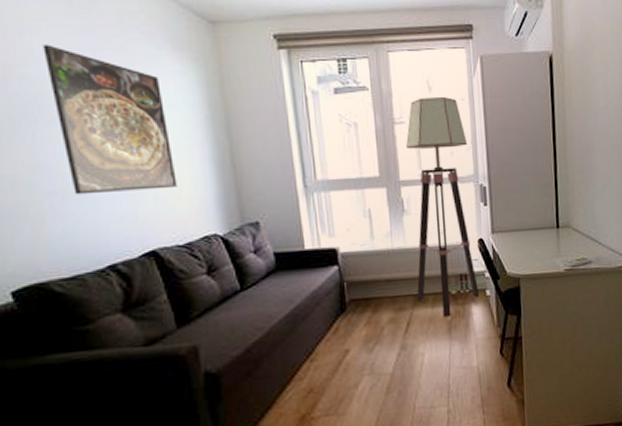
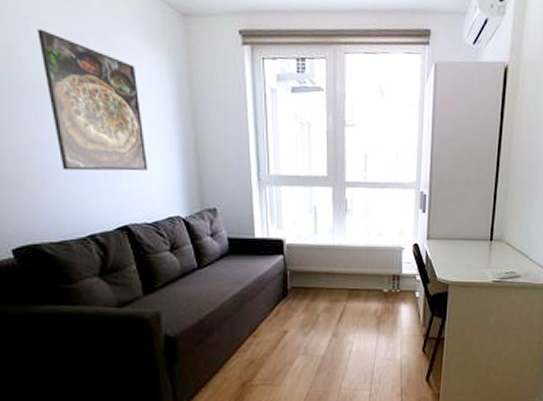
floor lamp: present [406,97,480,317] -> none [351,102,413,312]

